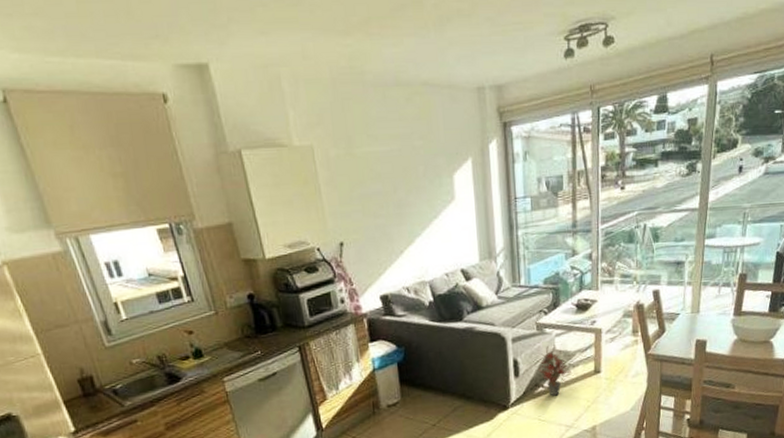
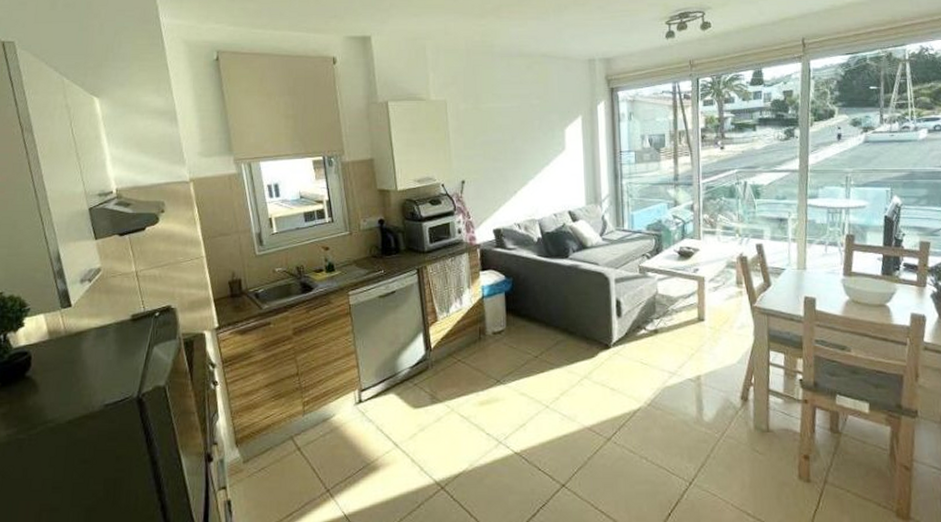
potted plant: present [538,345,571,396] -> none [641,289,674,340]

